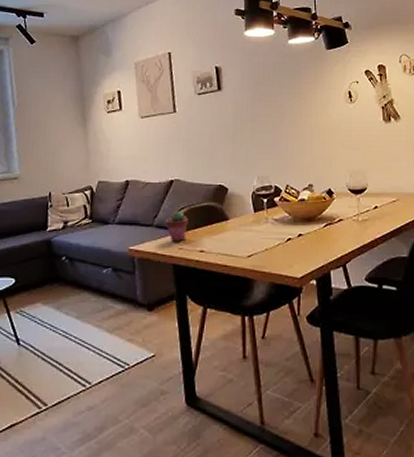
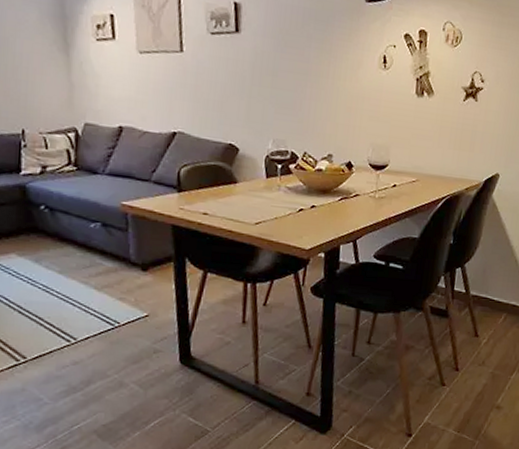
potted succulent: present [165,211,188,242] -> none [164,168,192,202]

